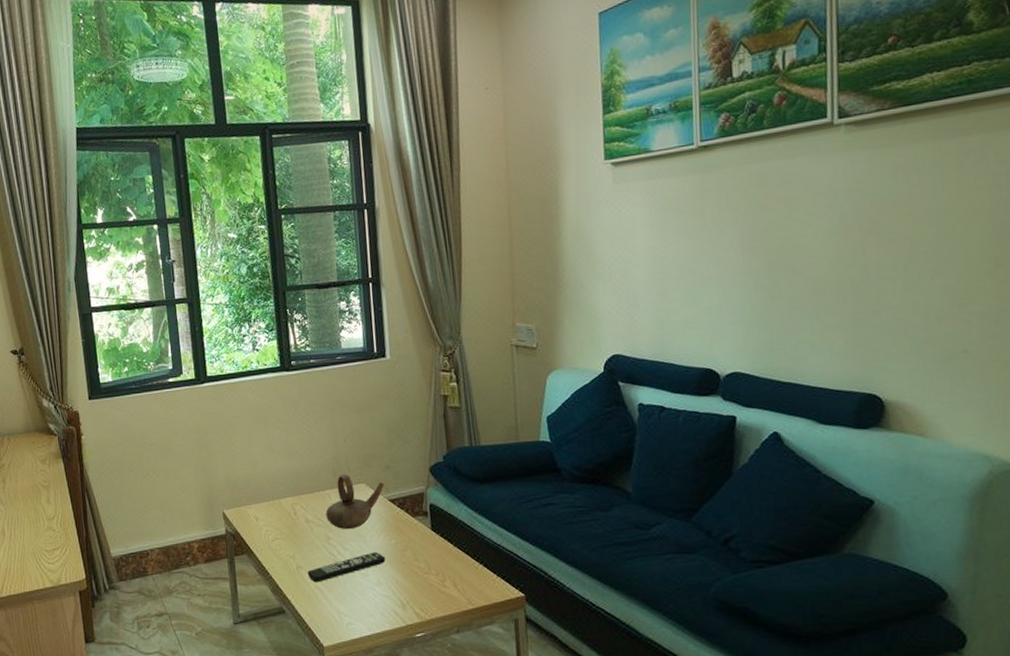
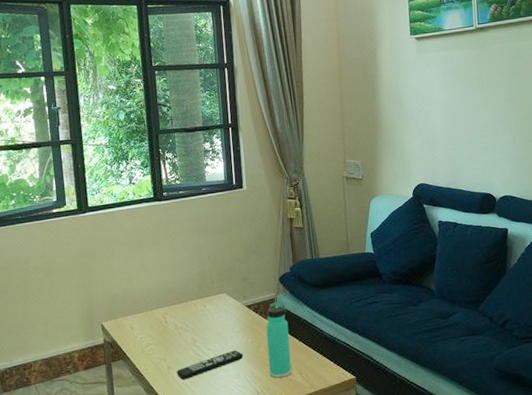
teapot: present [325,473,384,529] -> none [192,285,242,333]
thermos bottle: none [412,496,445,589] -> present [265,301,292,378]

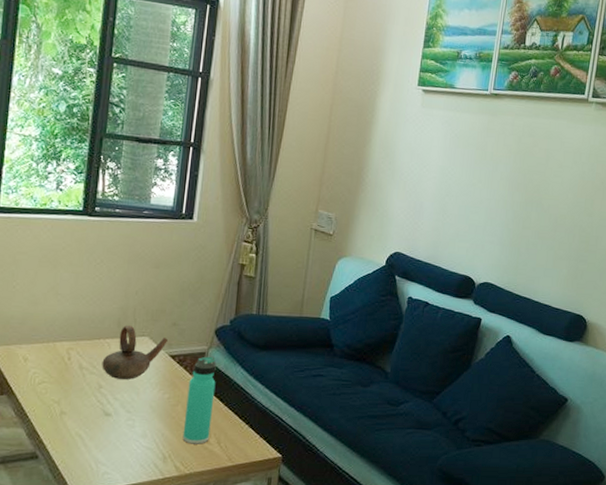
remote control: present [176,350,244,380] -> none [70,404,156,430]
teapot: none [192,285,242,333] -> present [102,324,168,379]

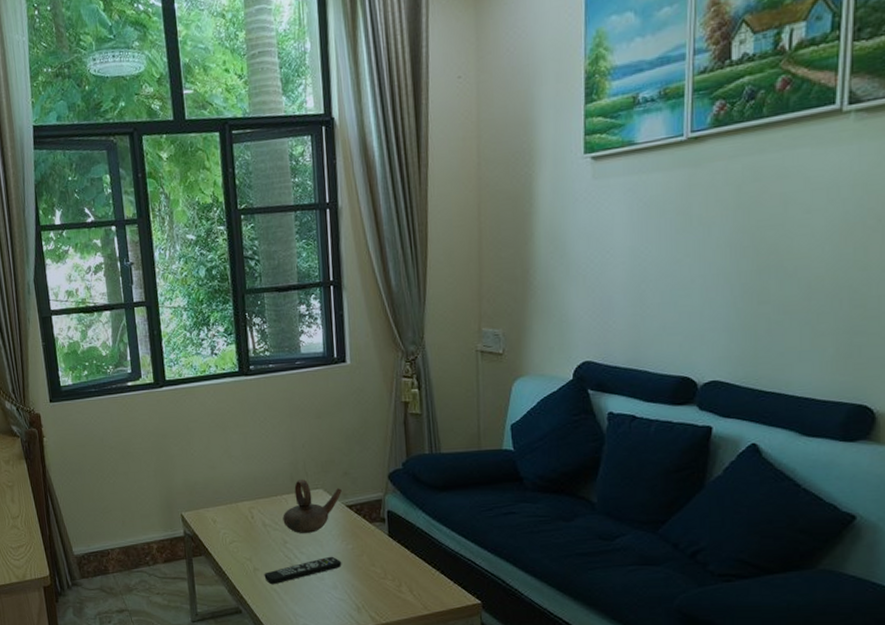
remote control: none [70,404,156,430] -> present [264,556,342,585]
thermos bottle: present [182,356,216,444] -> none [370,503,401,594]

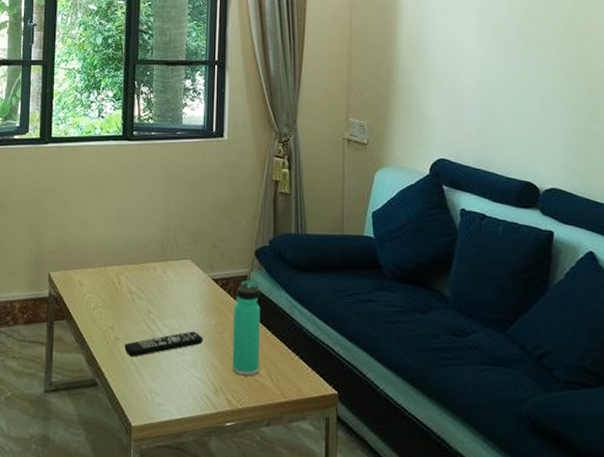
teapot: present [282,478,342,533] -> none [149,247,209,305]
thermos bottle: none [370,503,401,594] -> present [232,279,261,376]

